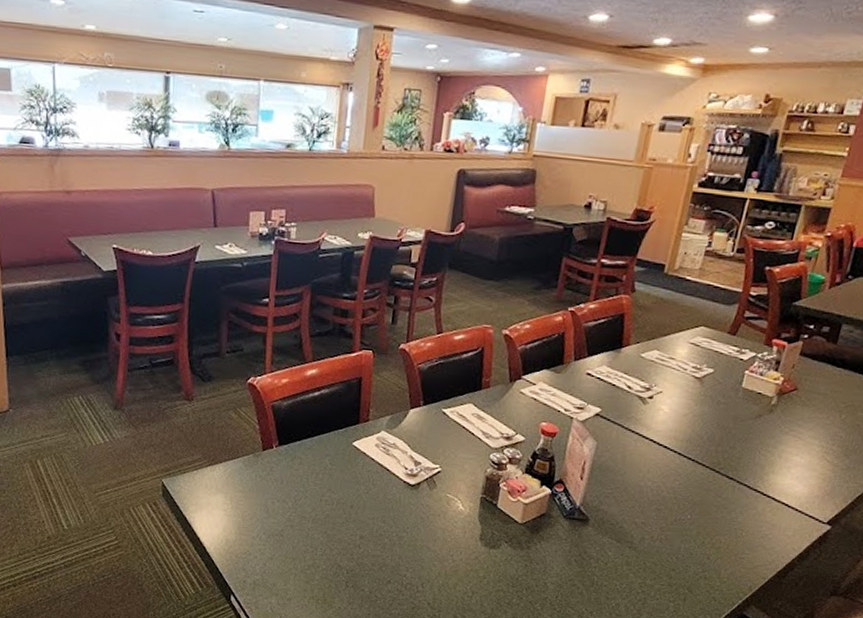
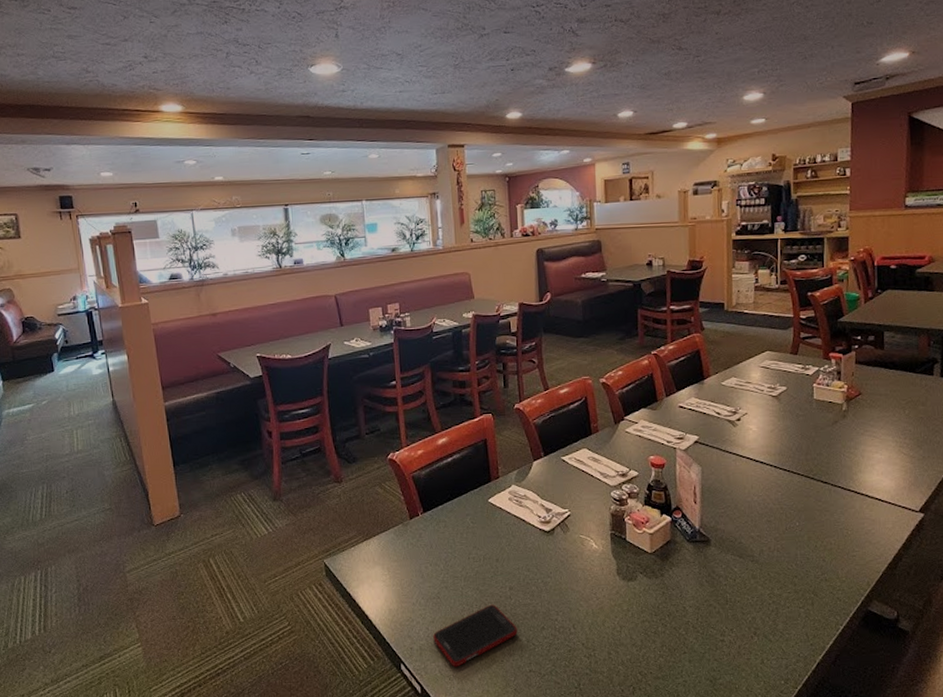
cell phone: none [269,550,362,607] -> present [433,604,518,667]

